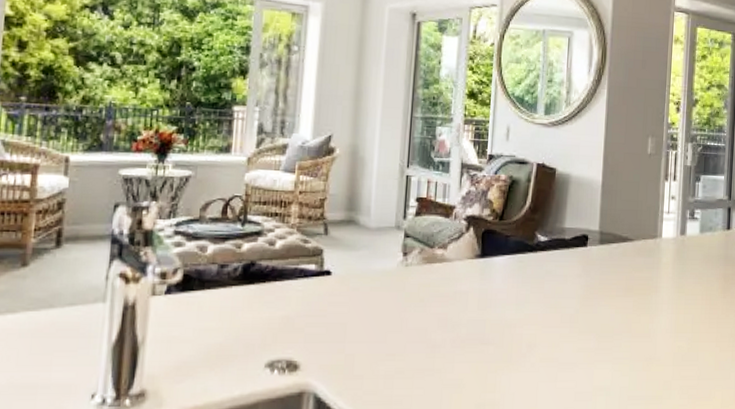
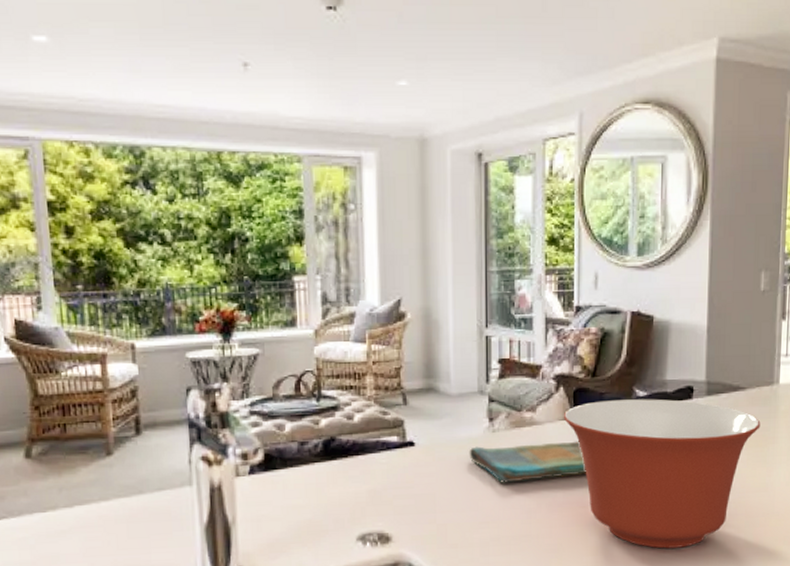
dish towel: none [381,279,489,316] -> present [469,441,586,483]
mixing bowl: none [471,243,645,388] -> present [563,399,761,549]

